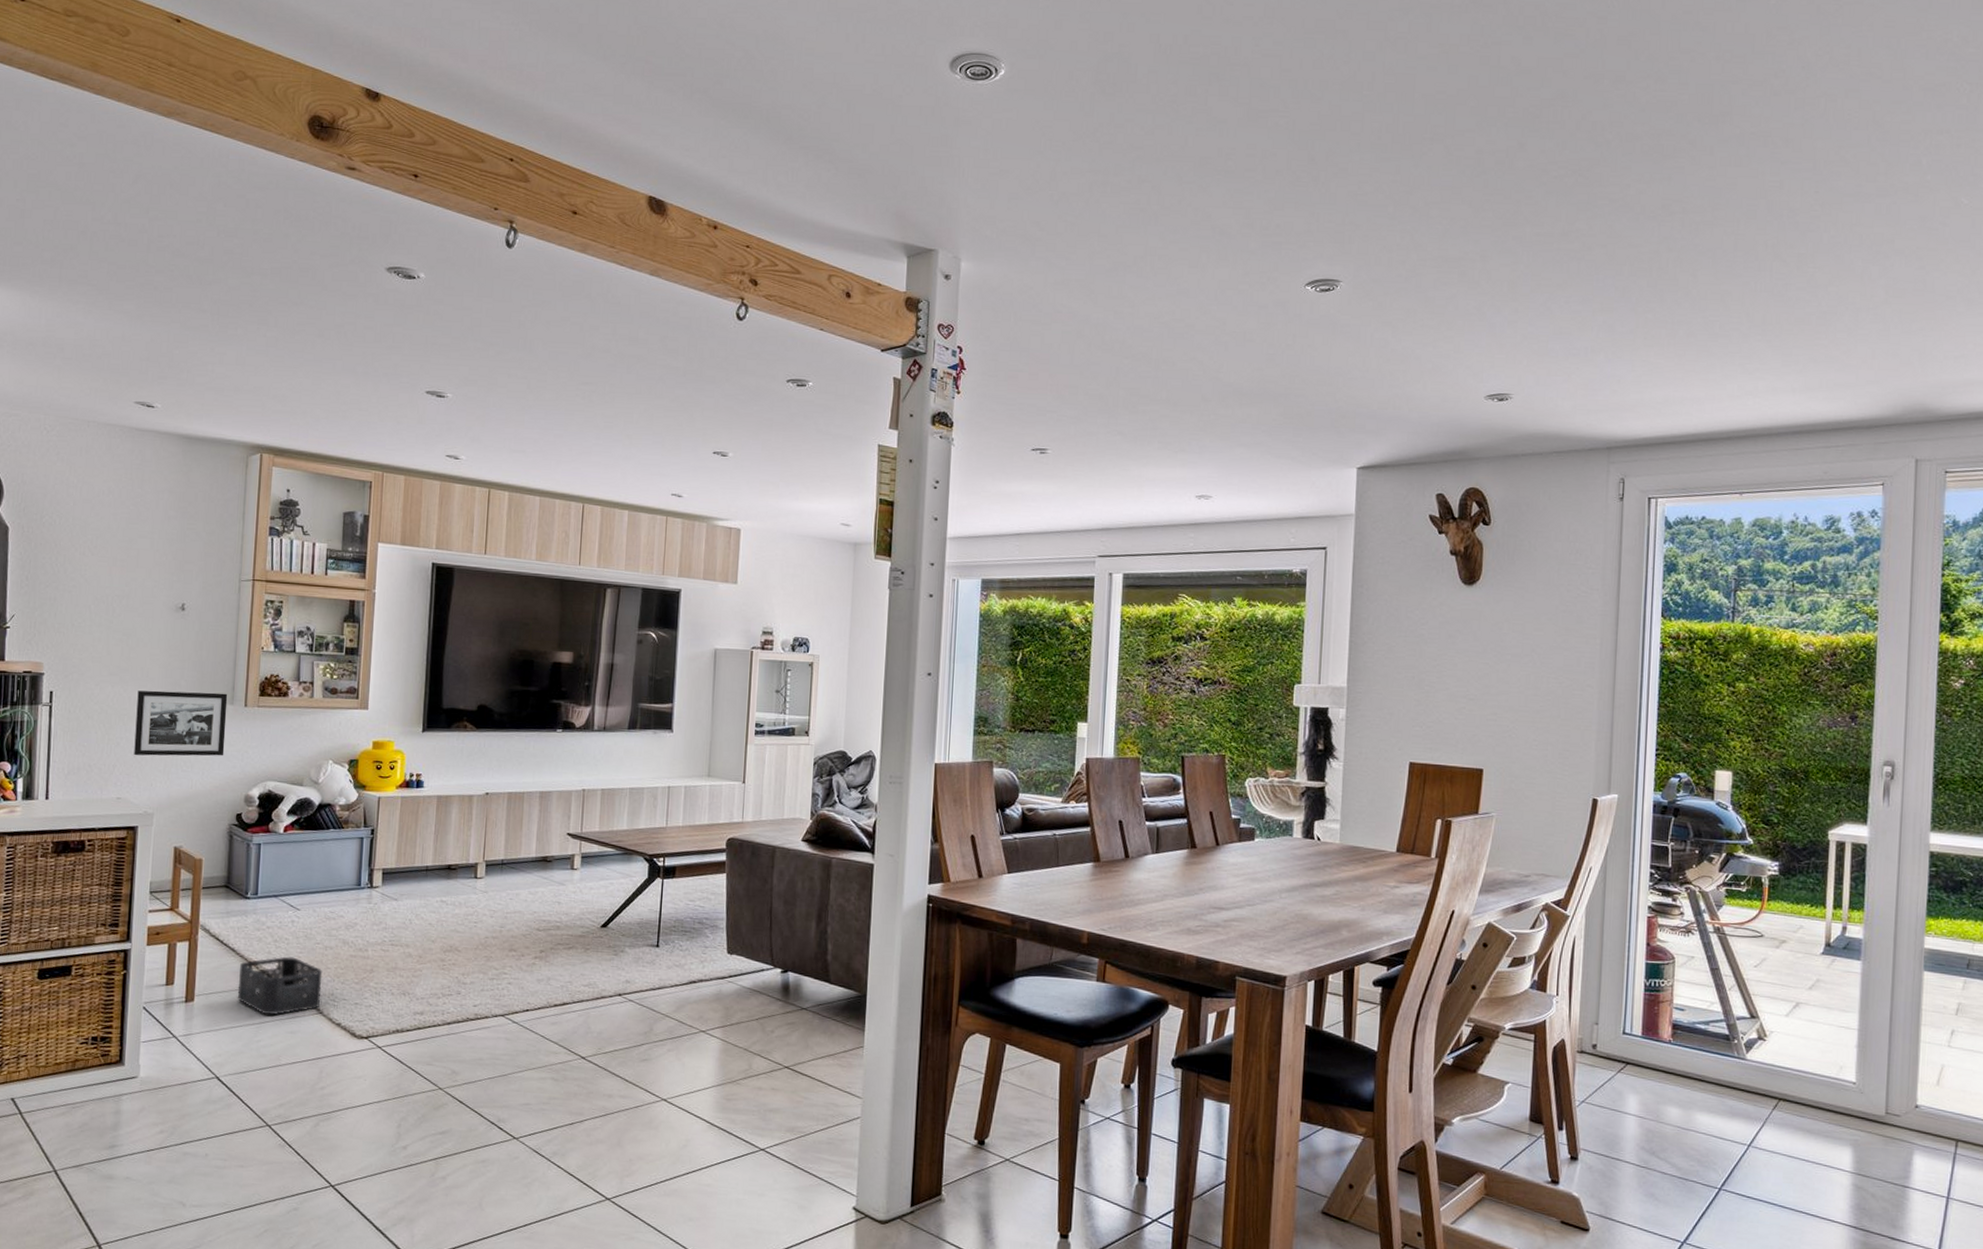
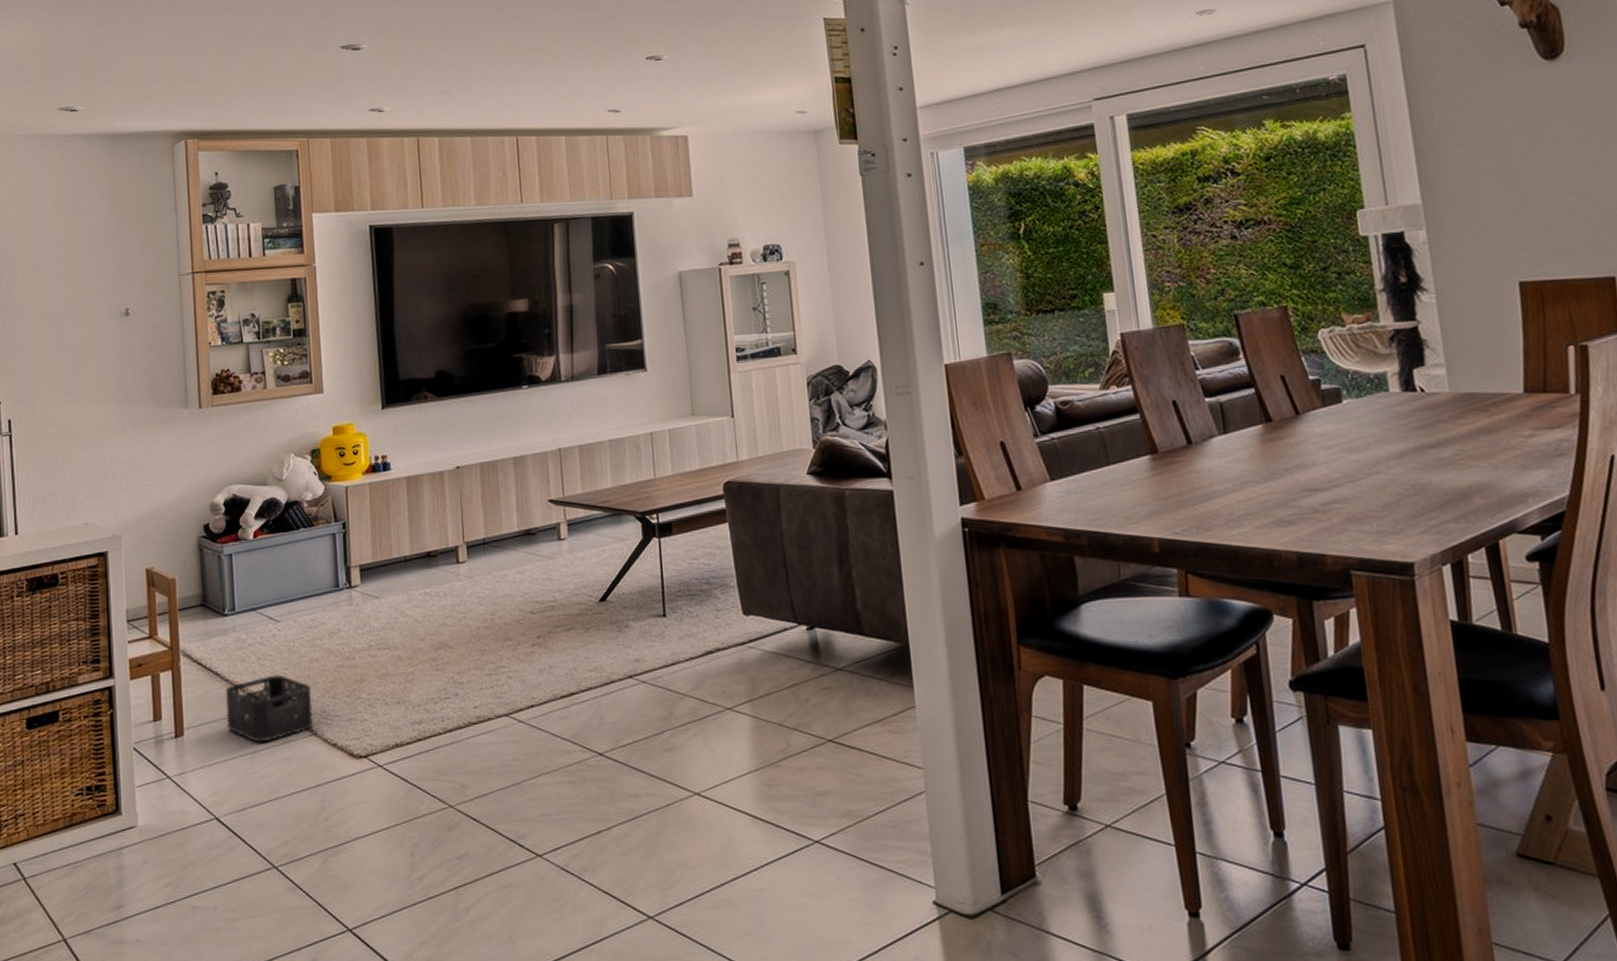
picture frame: present [134,690,228,756] -> none [93,397,185,477]

